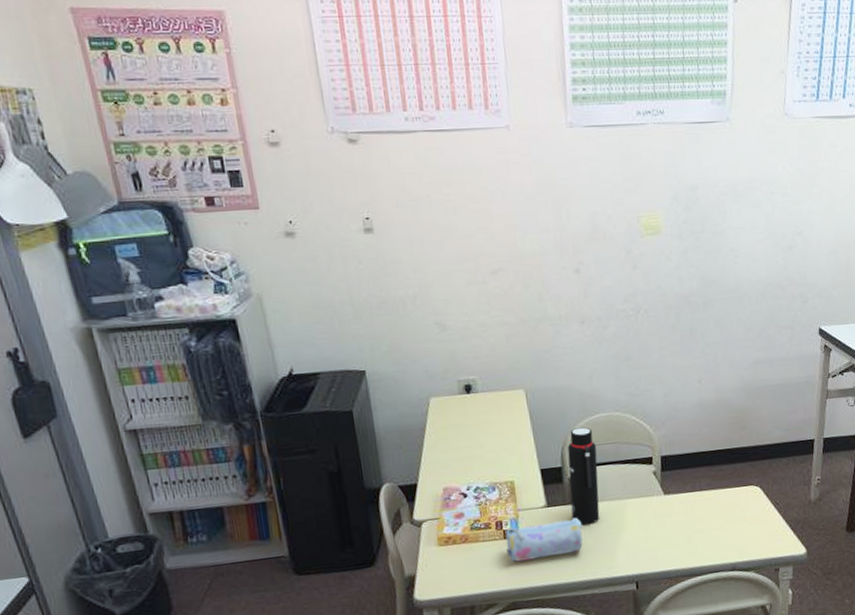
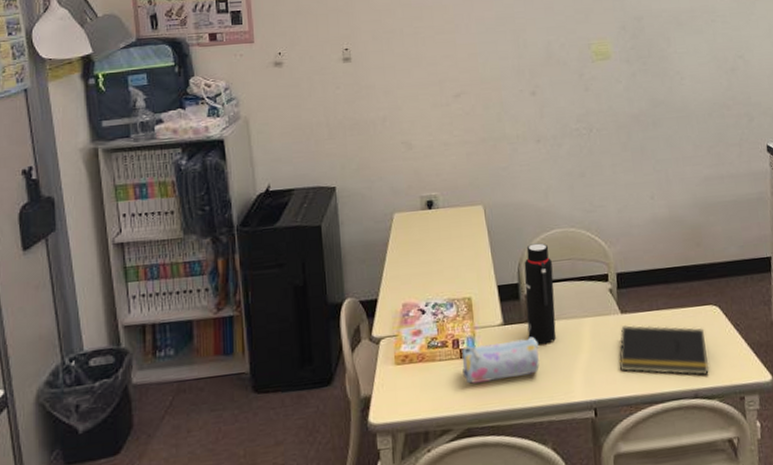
notepad: none [661,505,748,551] -> present [619,325,710,376]

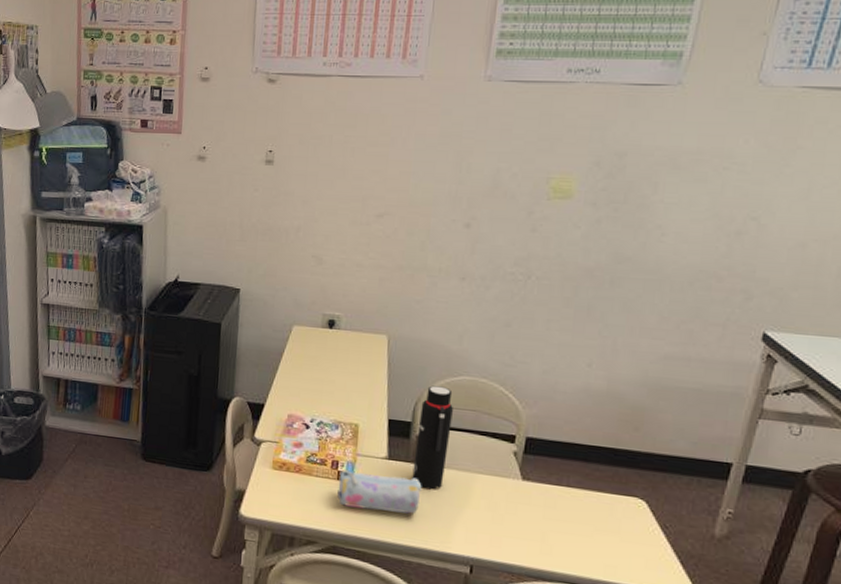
notepad: present [619,325,710,376] -> none [509,493,621,569]

